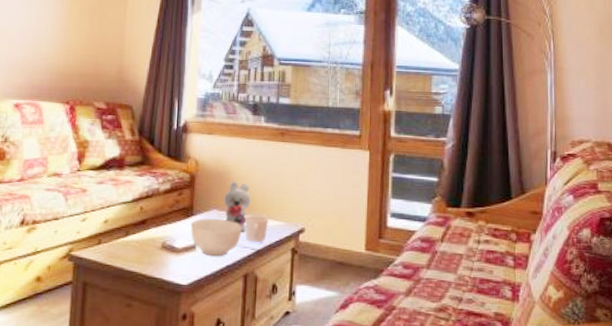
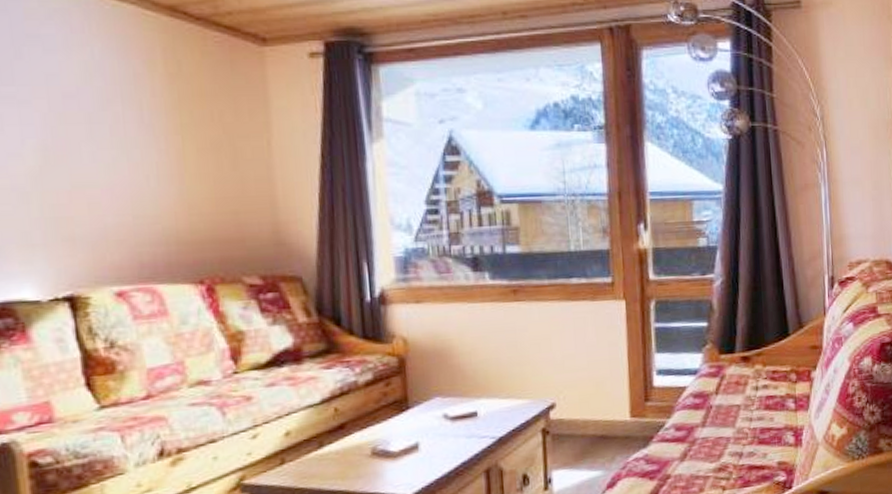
bowl: present [190,218,242,256] -> none [407,407,476,454]
plush toy: present [224,181,251,232] -> none [448,358,484,420]
mug: present [244,215,268,243] -> none [478,395,509,431]

